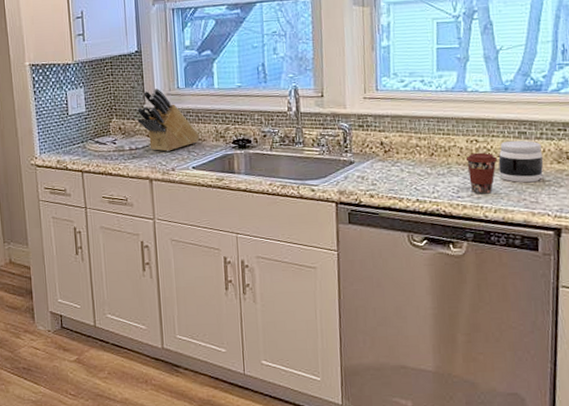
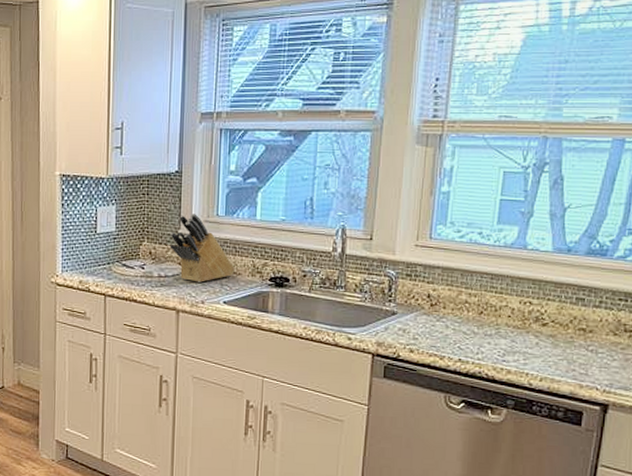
coffee cup: present [466,152,498,194] -> none [517,315,551,361]
jar: present [498,140,544,183] -> none [550,306,600,353]

